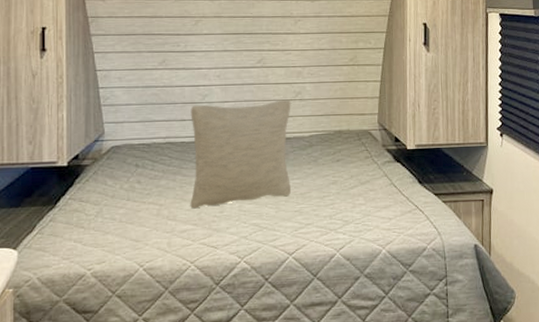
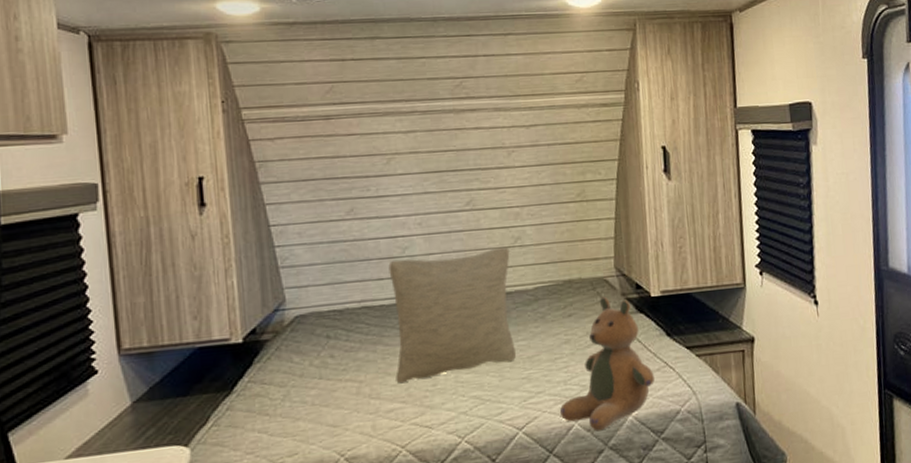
teddy bear: none [325,146,406,261] -> present [560,296,655,432]

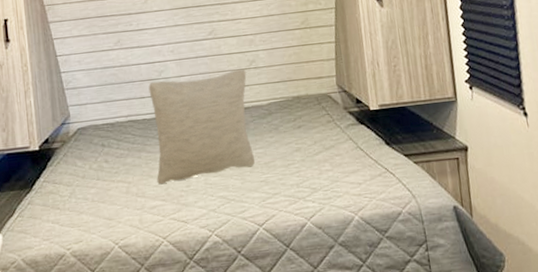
teddy bear: present [560,296,655,432] -> none [294,110,377,229]

